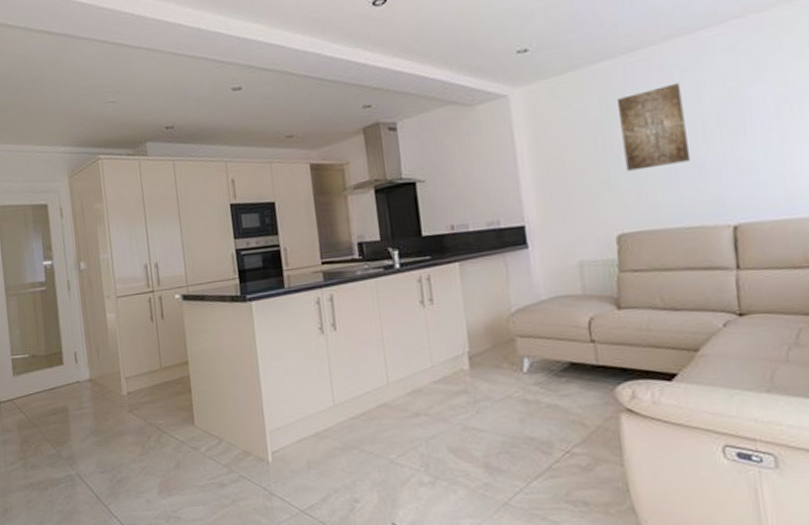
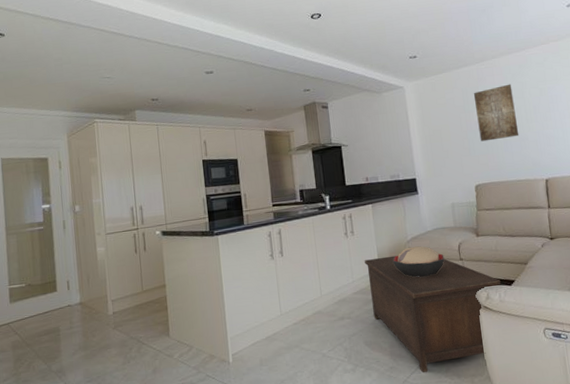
cabinet: none [447,333,655,494] -> present [364,255,501,372]
decorative bowl: none [489,320,567,364] -> present [392,246,445,277]

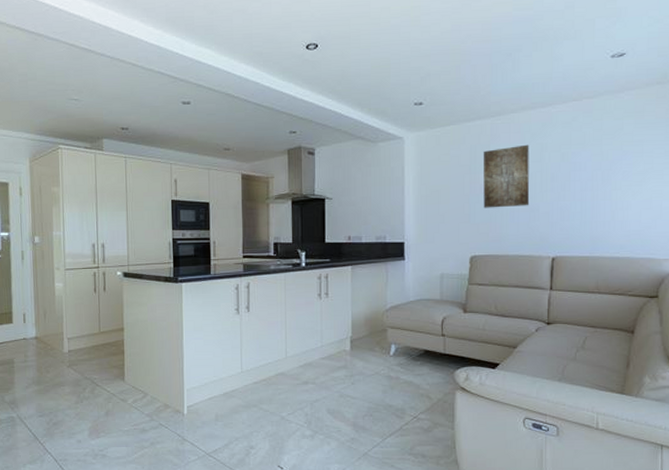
cabinet: present [364,255,501,372] -> none [336,323,484,447]
decorative bowl: present [392,246,445,277] -> none [367,316,425,350]

